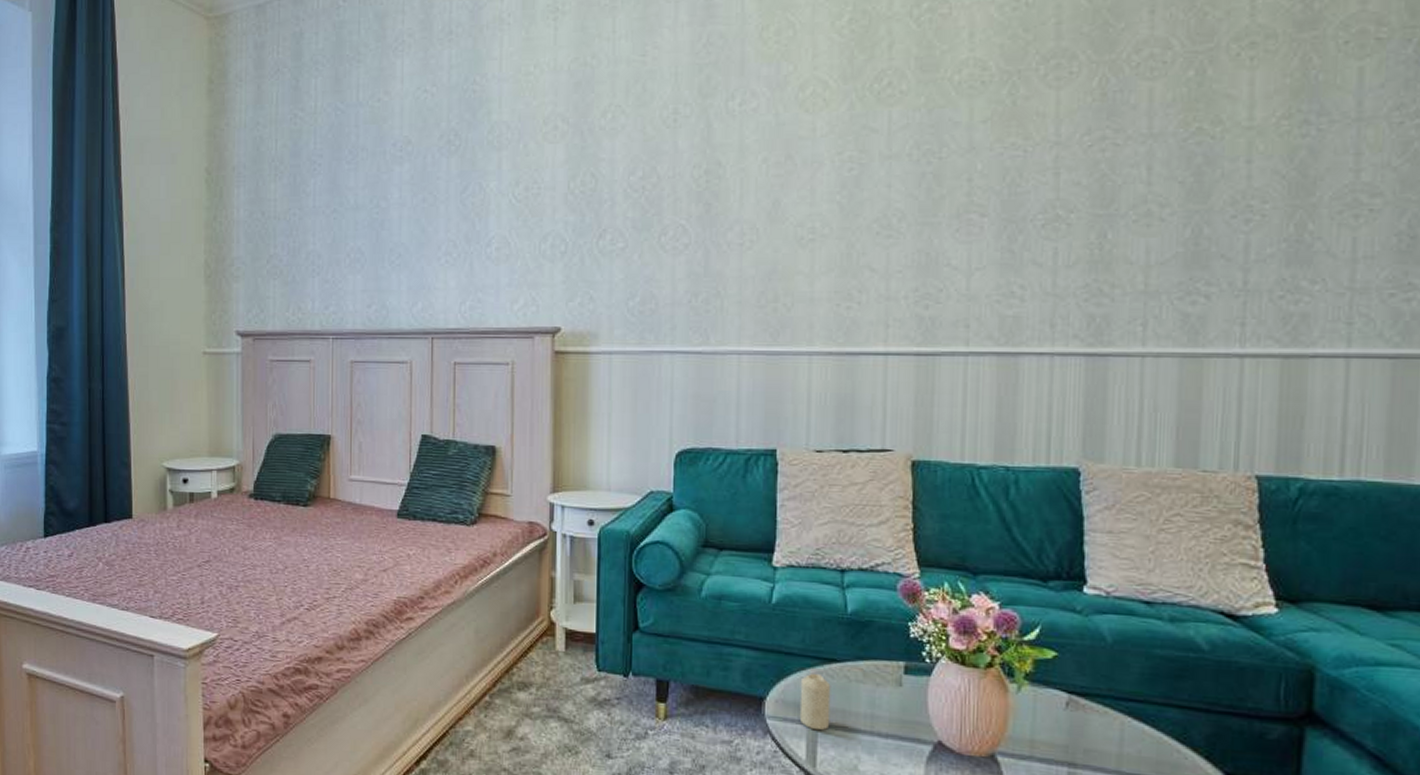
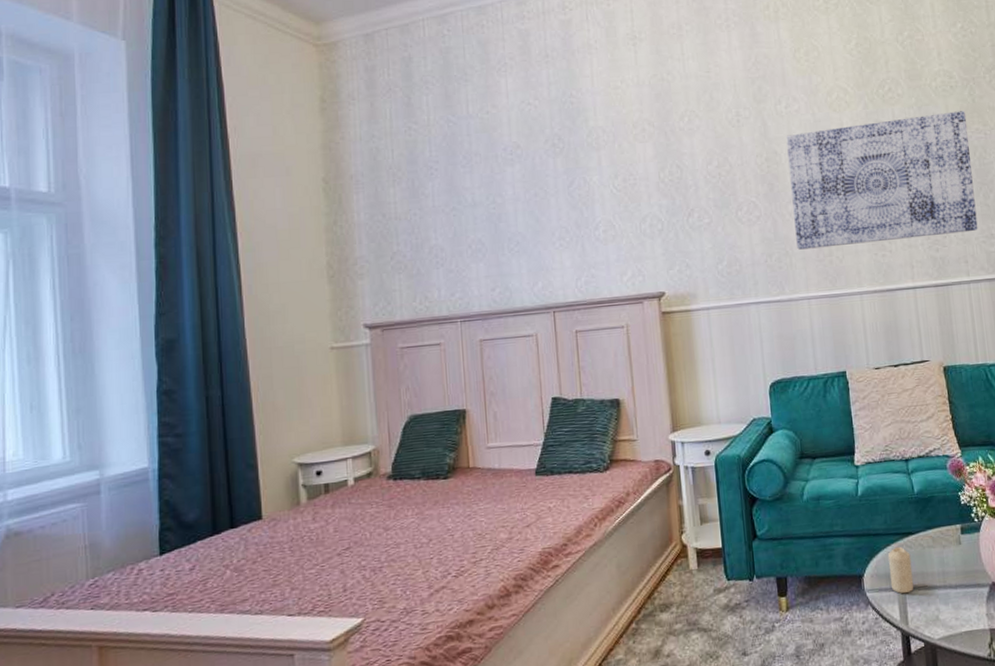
wall art: none [732,117,1000,291] -> present [786,111,978,250]

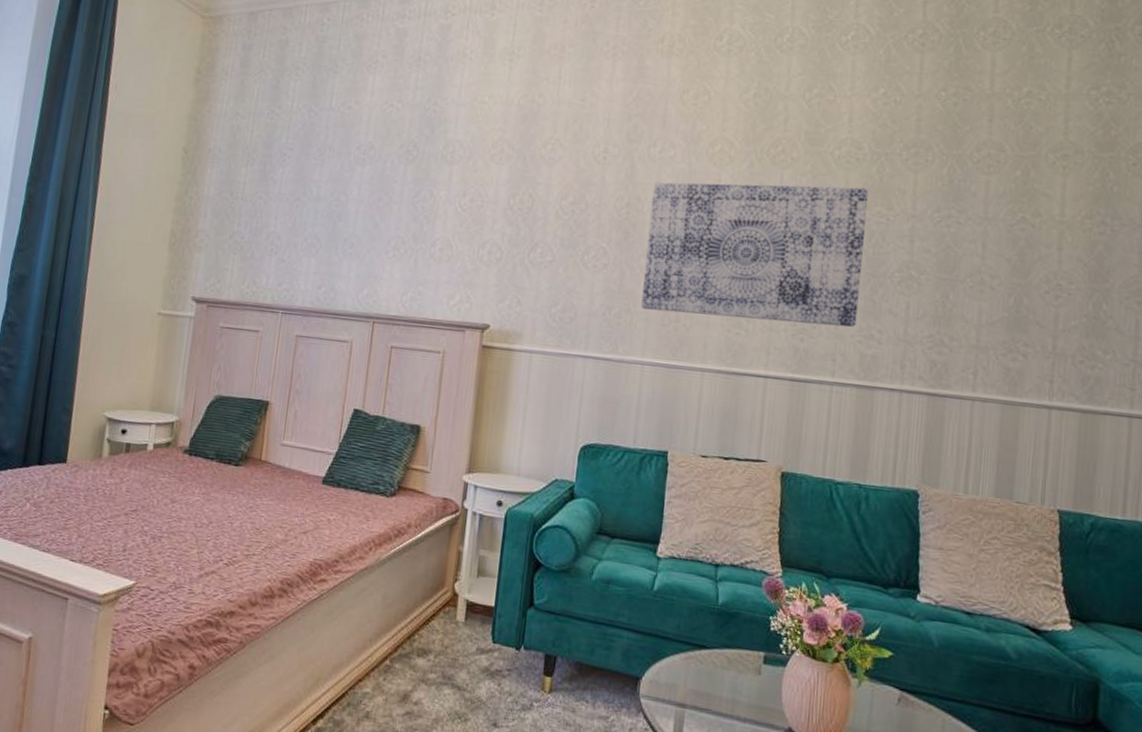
candle: present [887,546,914,594] -> none [669,657,700,712]

